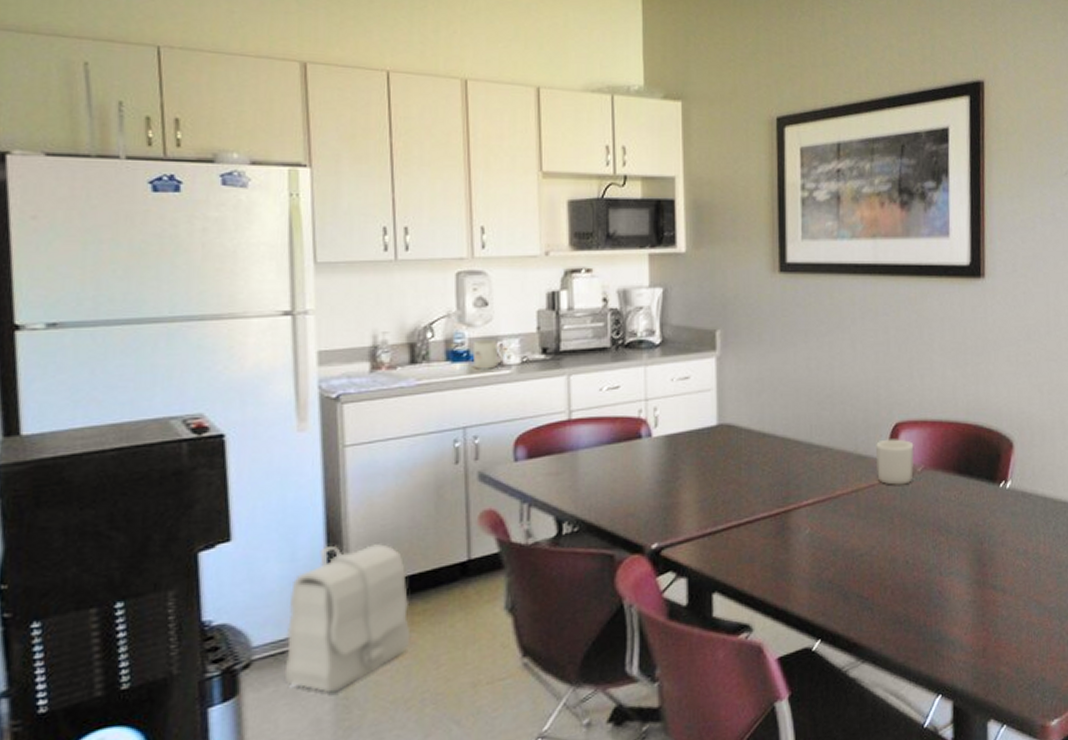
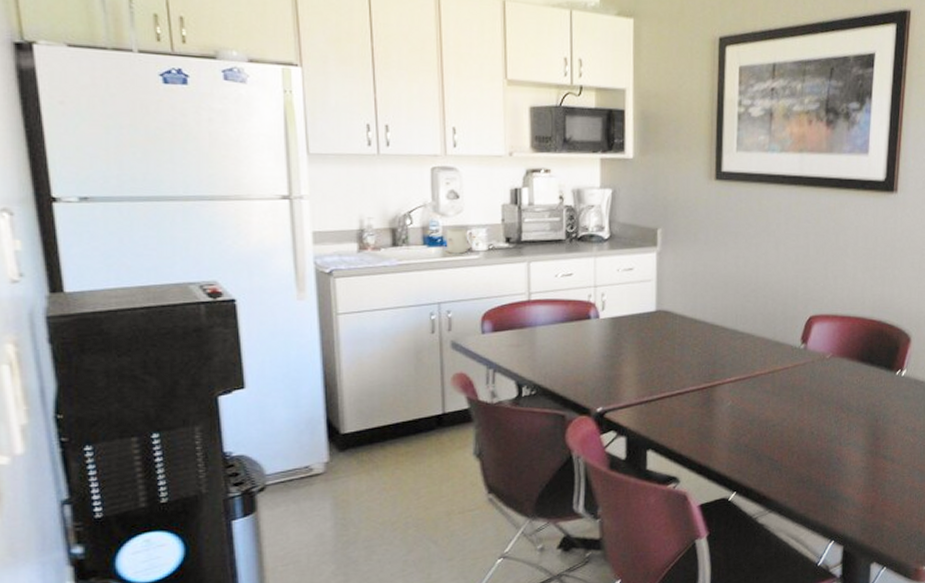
backpack: present [284,544,411,693] -> none [293,395,396,514]
mug: present [875,438,914,485] -> none [790,329,825,369]

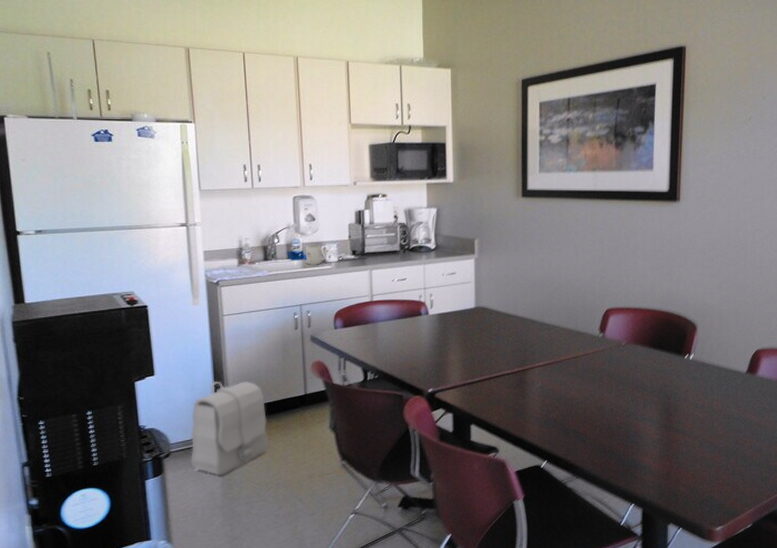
backpack: none [293,395,396,514] -> present [190,380,269,475]

